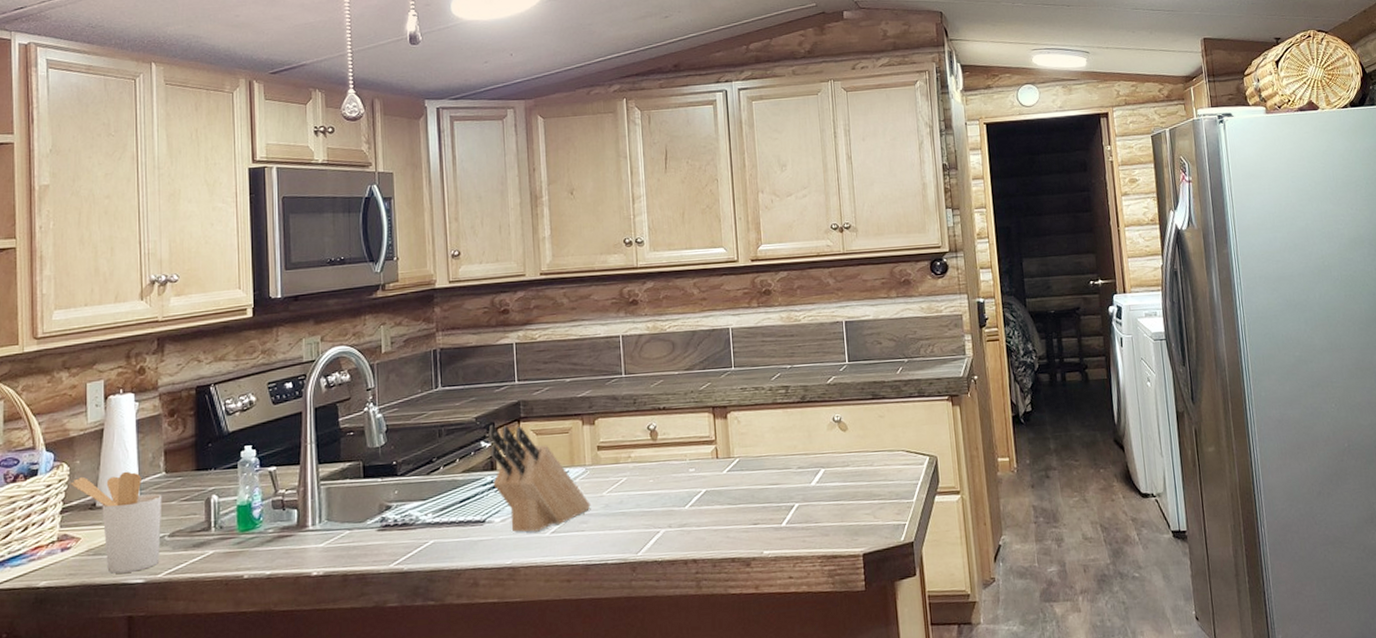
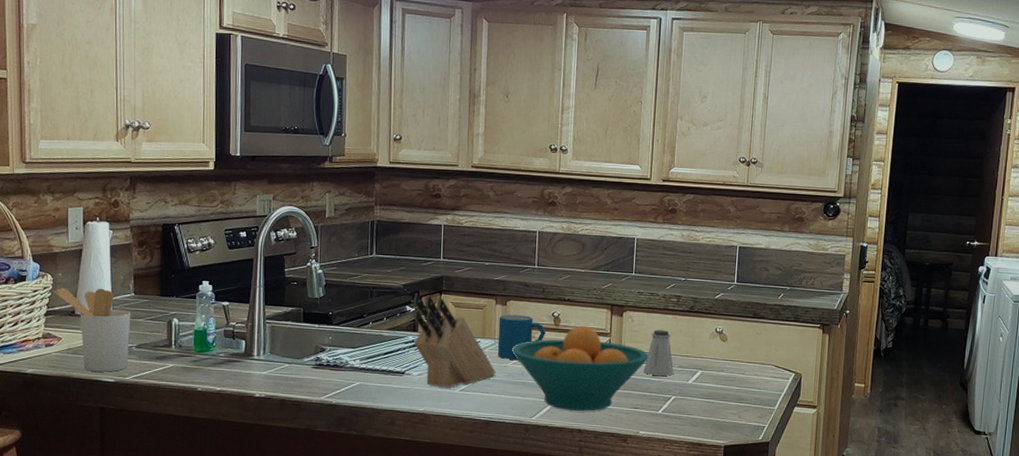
mug: none [587,433,642,488] -> present [497,314,546,360]
fruit bowl: none [605,435,763,539] -> present [511,325,649,411]
saltshaker: none [758,427,794,482] -> present [643,330,674,376]

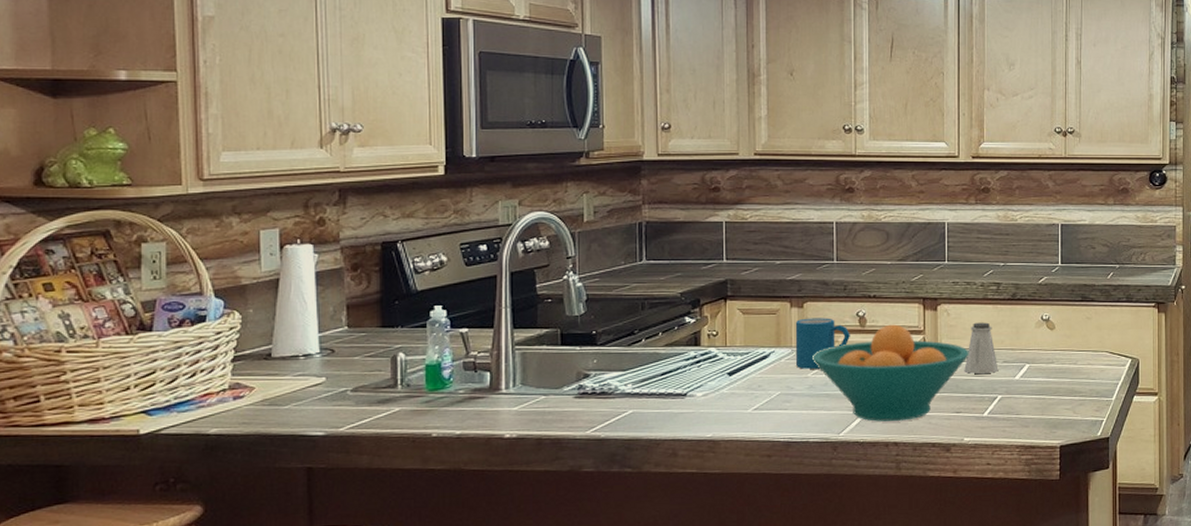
utensil holder: present [54,287,131,372] -> none [243,323,345,425]
knife block: present [413,293,496,388] -> none [693,301,795,408]

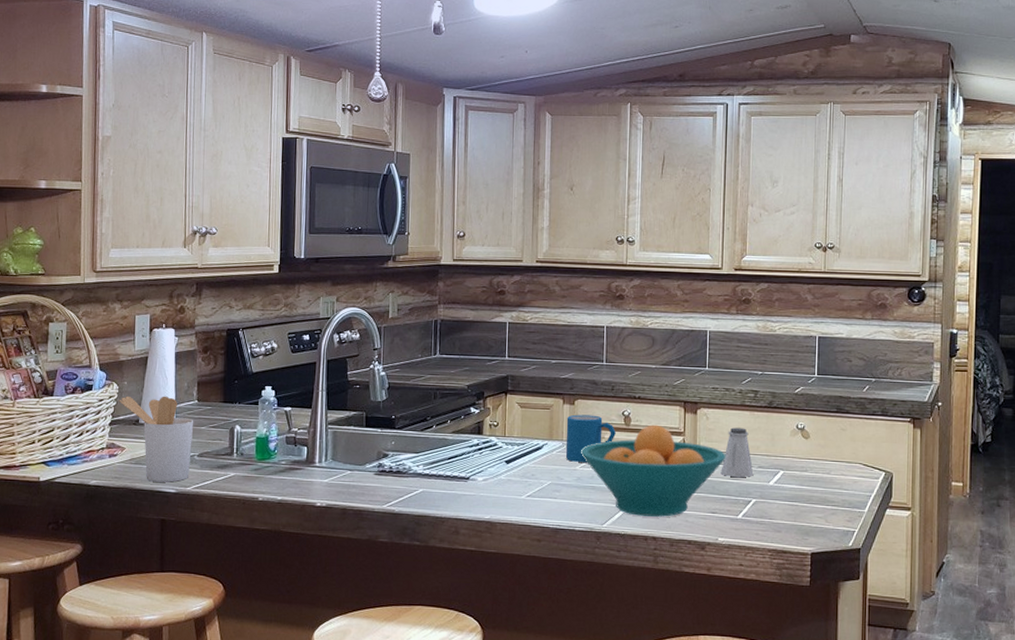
utensil holder: none [243,323,345,425] -> present [119,395,194,482]

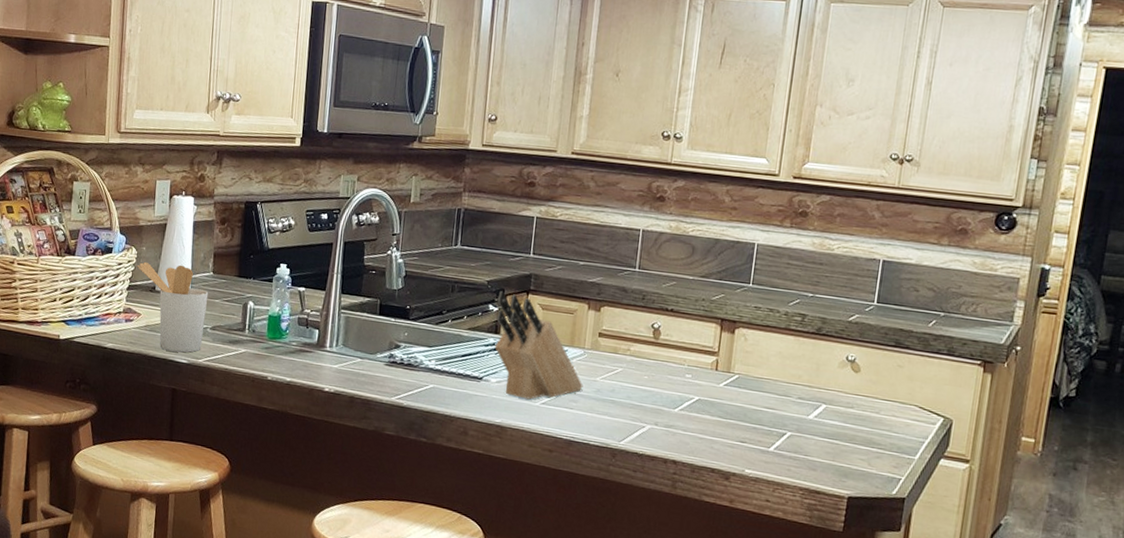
knife block: none [478,394,565,494] -> present [494,291,583,400]
mug: present [565,414,616,462] -> none [586,322,643,374]
fruit bowl: present [580,424,726,517] -> none [602,340,763,441]
saltshaker: present [721,427,754,477] -> none [755,352,792,408]

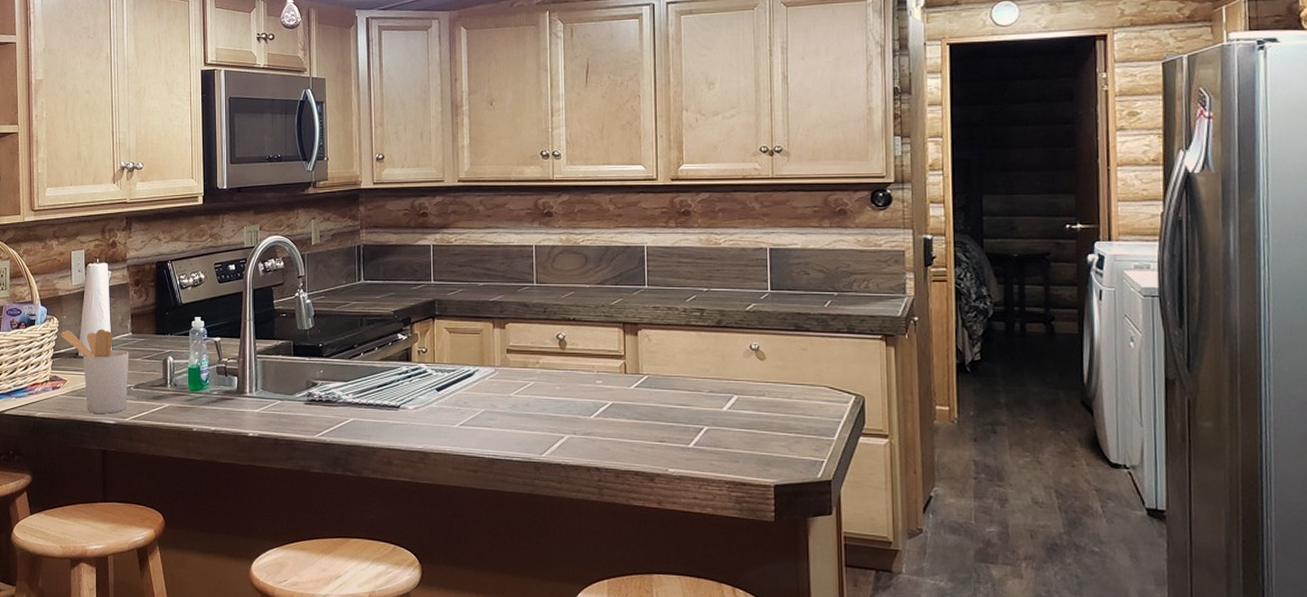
knife block: present [494,291,583,400] -> none [405,320,498,422]

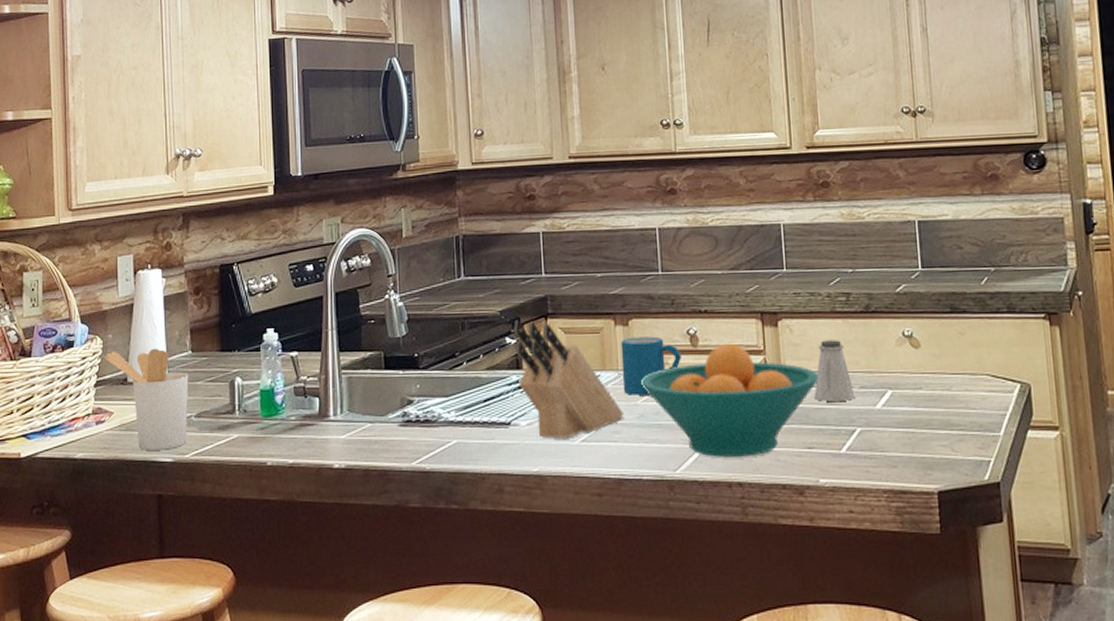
knife block: none [405,320,498,422] -> present [513,320,624,439]
mug: none [498,339,551,389] -> present [620,336,681,395]
fruit bowl: none [513,348,672,446] -> present [640,343,819,457]
saltshaker: none [667,349,704,403] -> present [814,340,855,401]

